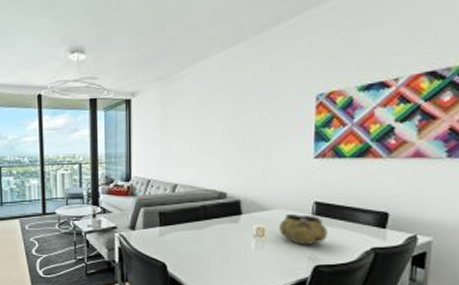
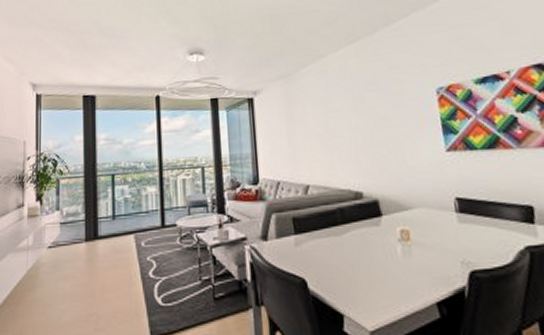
decorative bowl: present [279,214,329,245] -> none [423,212,477,247]

